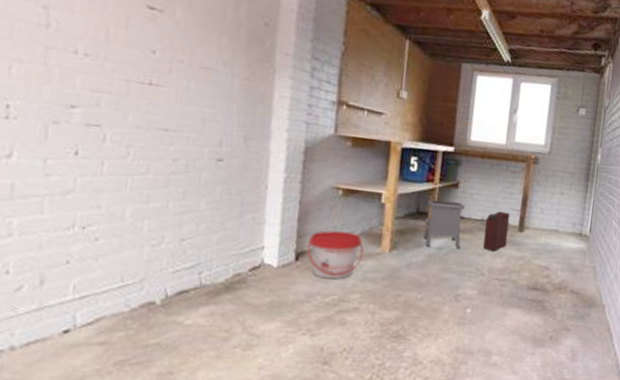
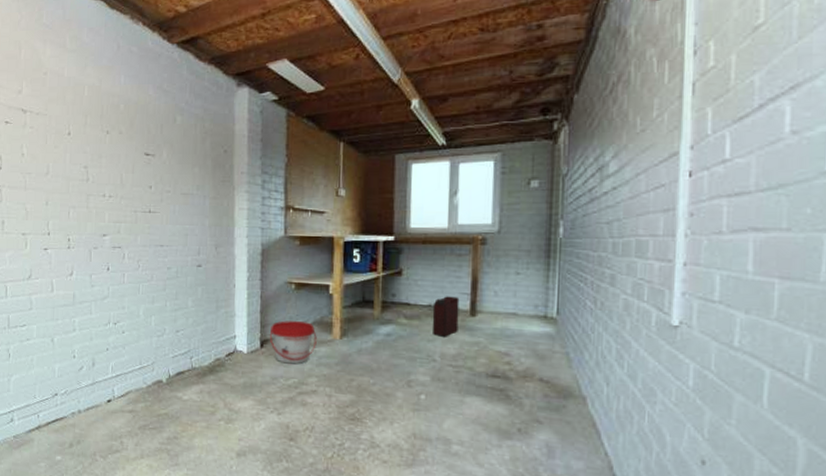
step stool: present [423,199,465,250] -> none [371,288,410,336]

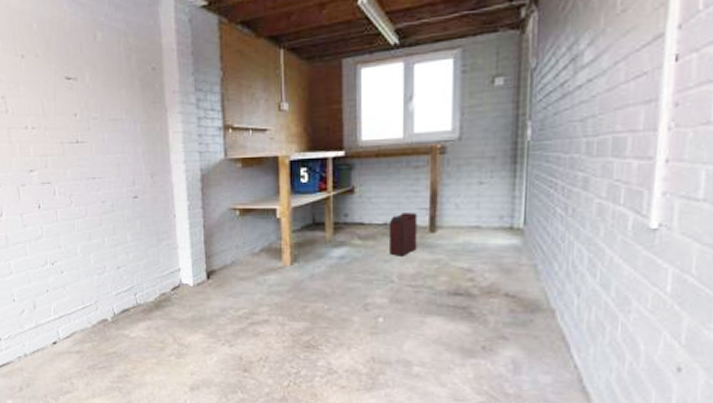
bucket: present [269,320,317,364] -> none [215,250,266,294]

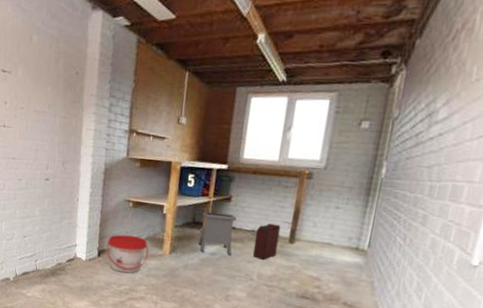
bucket: none [215,250,266,294] -> present [106,234,149,274]
step stool: none [322,208,363,257] -> present [198,211,237,256]

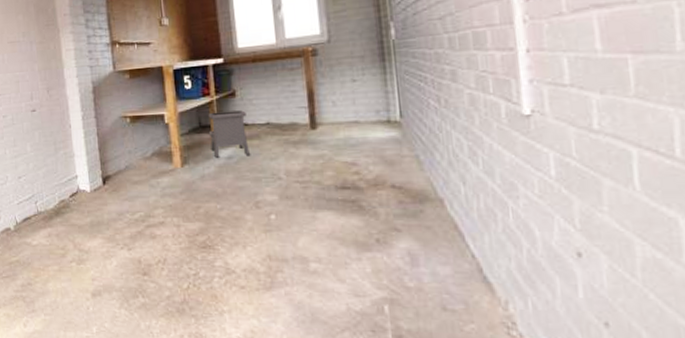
bucket: present [106,234,149,274] -> none [110,154,159,198]
jerry can: present [253,223,281,260] -> none [271,111,301,154]

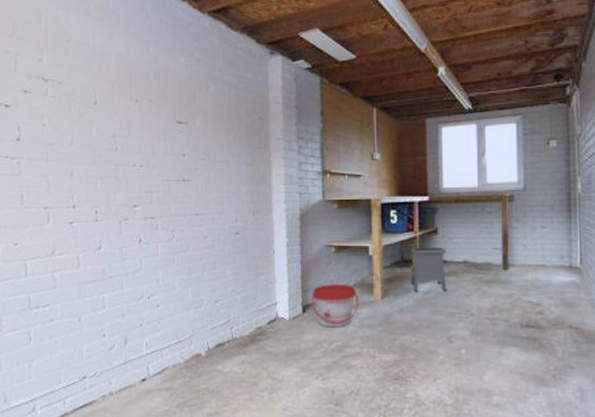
bucket: none [110,154,159,198] -> present [311,284,359,328]

